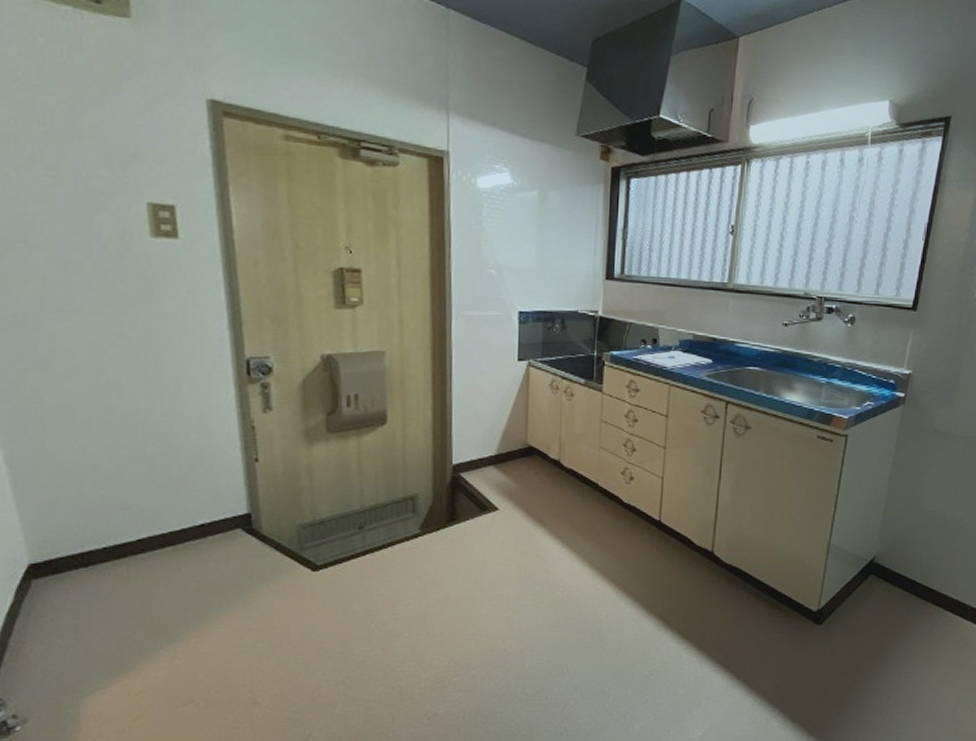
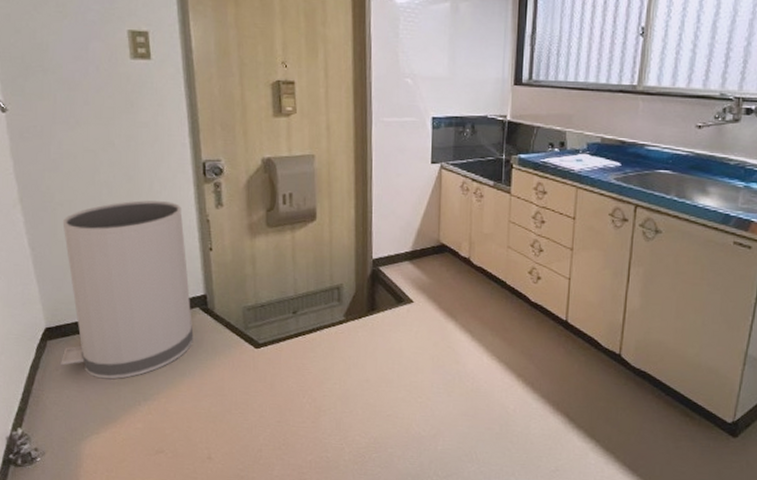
garbage can: none [51,405,234,621] -> present [61,200,194,379]

